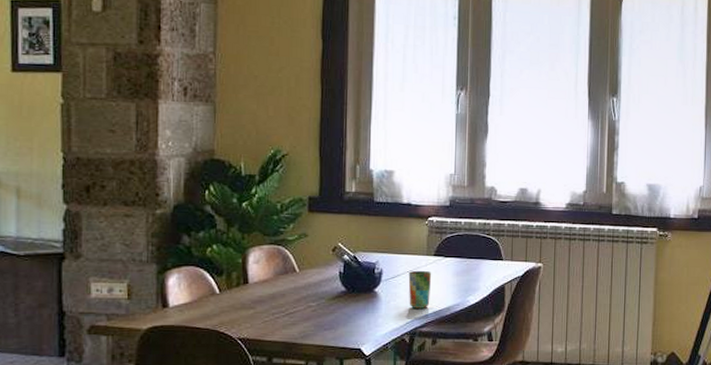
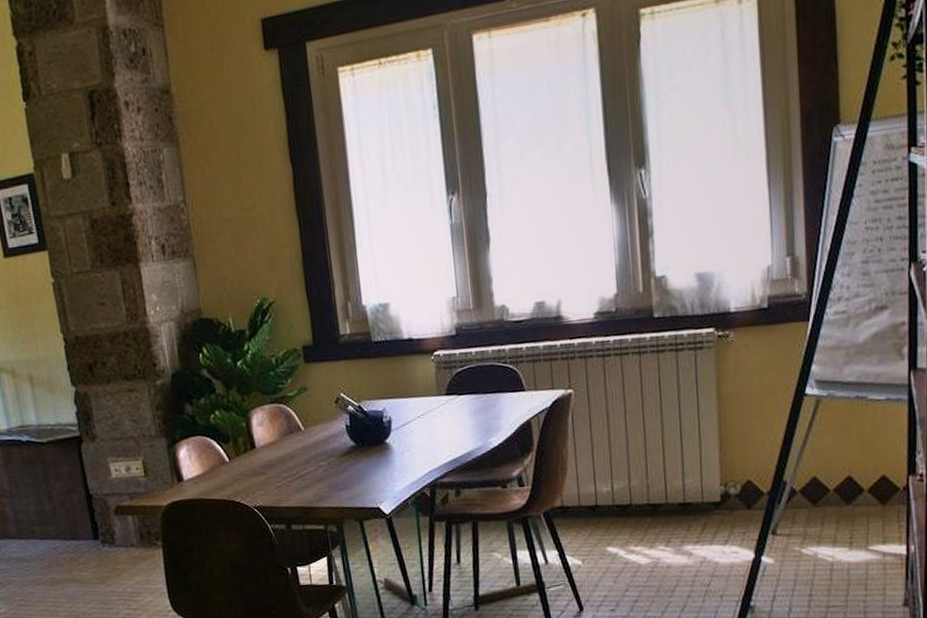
cup: present [408,270,432,308] -> none [420,413,448,458]

